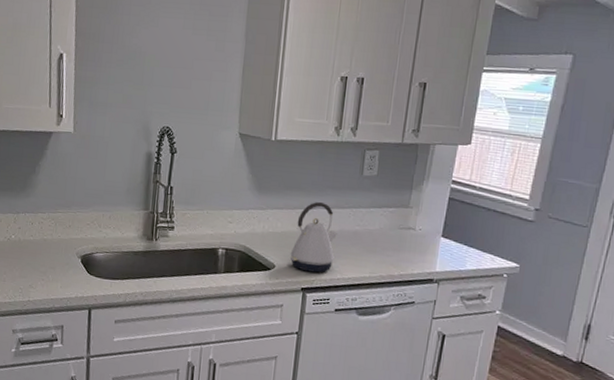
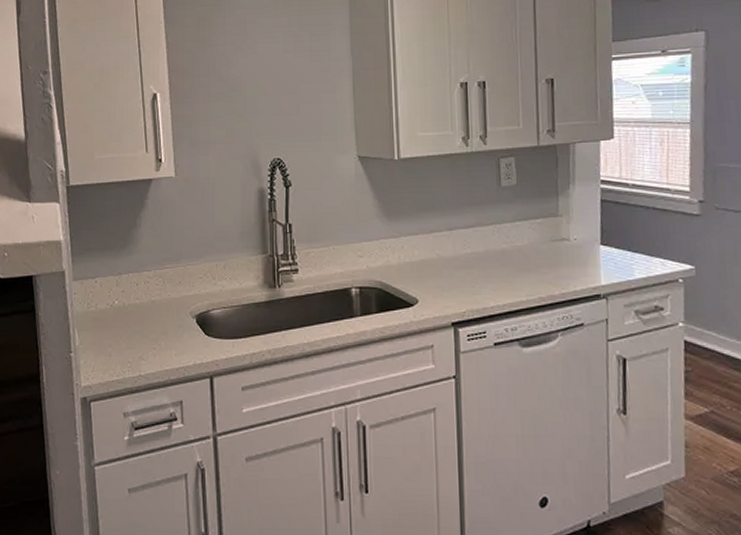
kettle: present [289,202,338,273] -> none [433,222,484,303]

